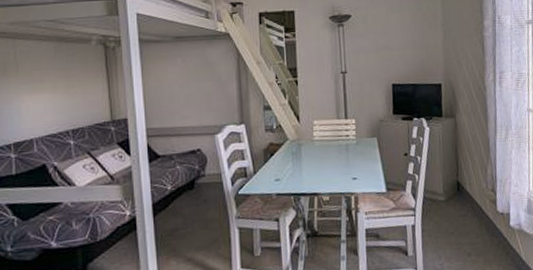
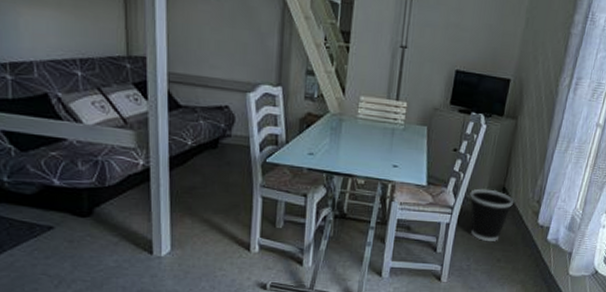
wastebasket: none [427,185,470,237] -> present [470,188,514,241]

